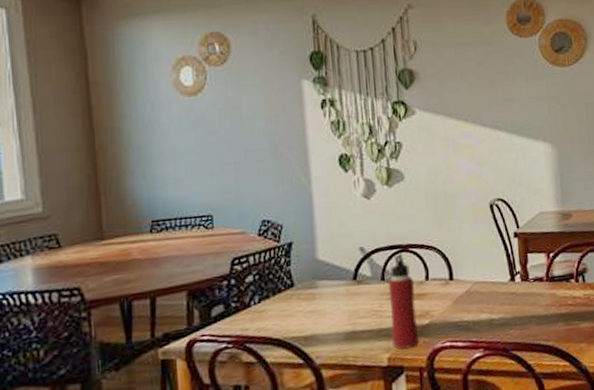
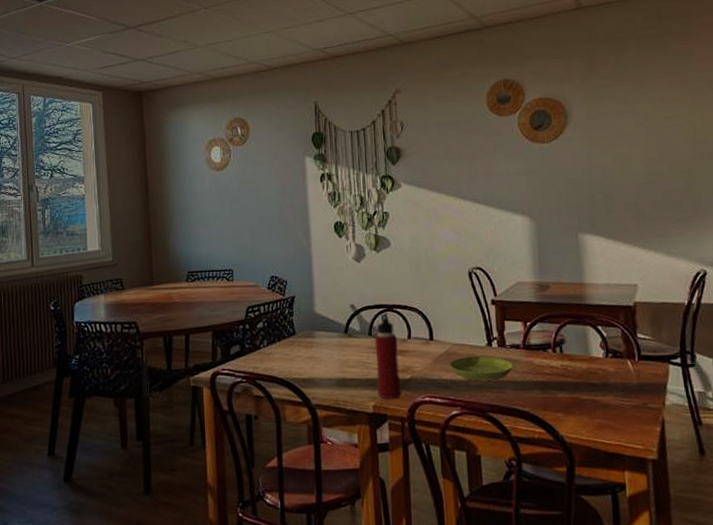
saucer: none [470,292,537,319] -> present [449,356,513,381]

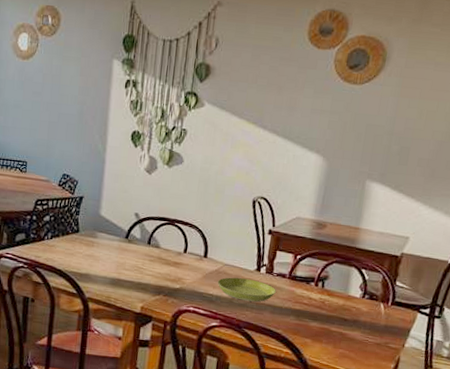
water bottle: present [374,312,401,399] -> none [147,225,174,304]

